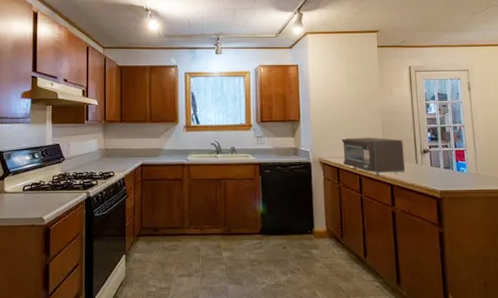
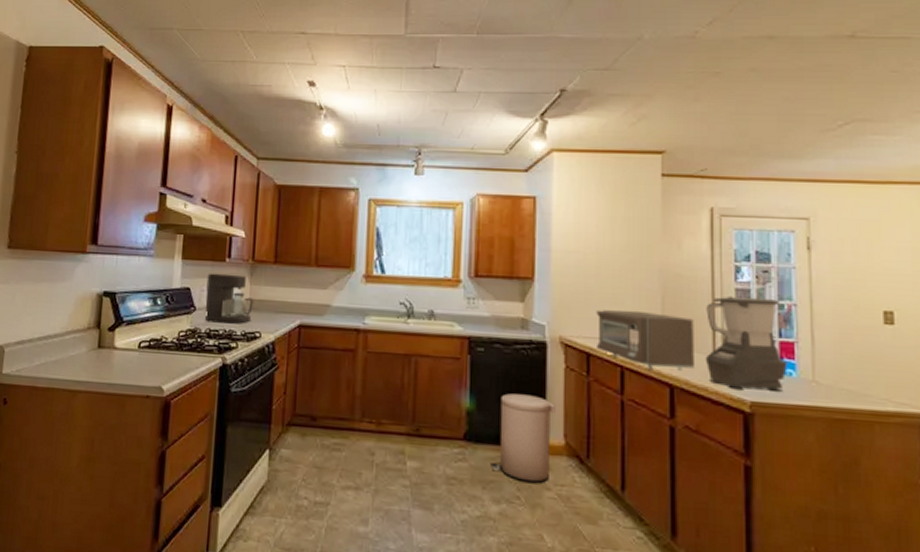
coffee maker: none [72,132,107,168] -> present [205,273,253,324]
pedal bin: none [279,199,319,259] -> present [490,393,556,484]
blender: none [410,123,461,184] -> present [705,296,788,392]

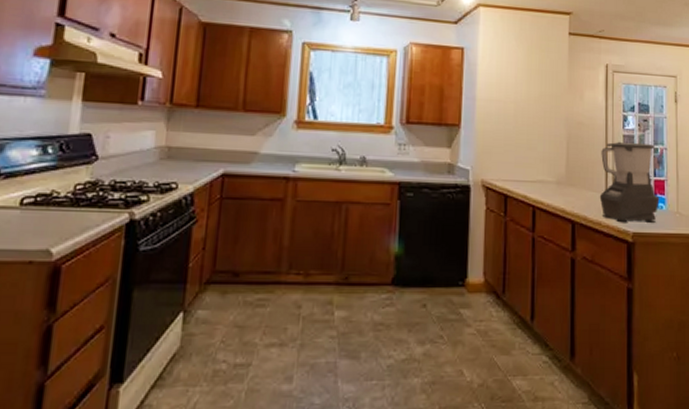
coffee maker: present [205,273,253,324] -> none [110,117,170,175]
pedal bin: present [490,393,556,484] -> none [416,236,477,322]
microwave: present [595,310,694,371] -> none [512,154,592,208]

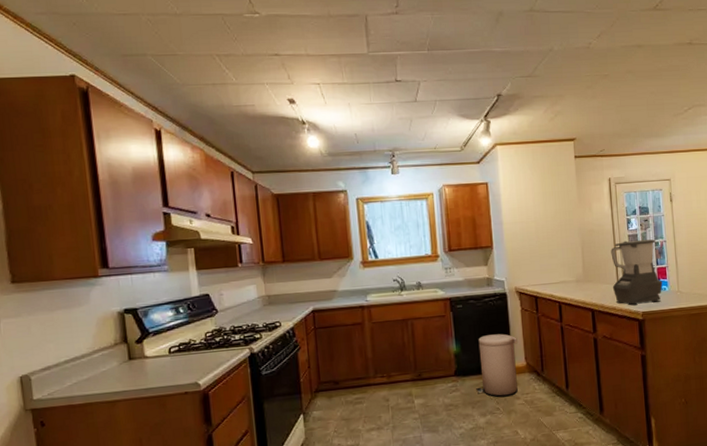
pedal bin: none [416,236,477,322] -> present [476,333,518,398]

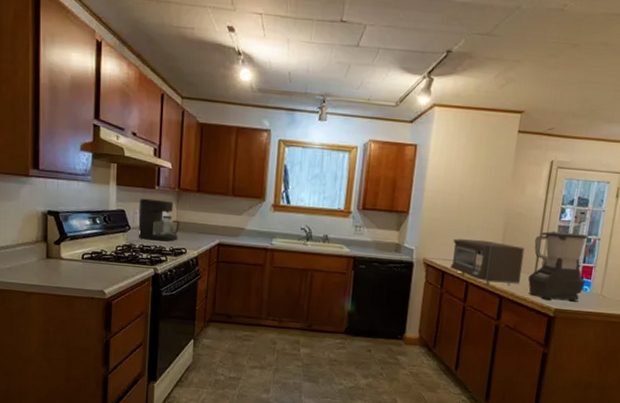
coffee maker: none [224,276,270,321] -> present [139,198,180,242]
pedal bin: present [476,333,518,398] -> none [363,300,415,365]
microwave: none [538,260,606,301] -> present [450,238,525,286]

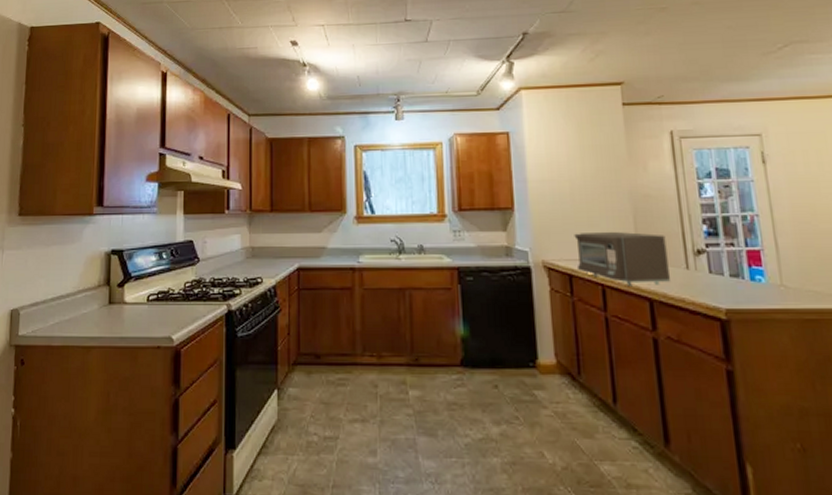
coffee maker: present [139,198,180,242] -> none [209,224,253,272]
blender: present [528,231,589,302] -> none [675,211,756,299]

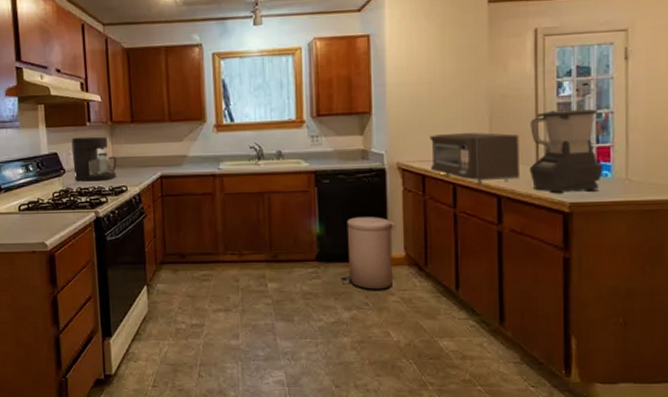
coffee maker: none [209,224,253,272] -> present [72,136,117,182]
pedal bin: none [488,318,545,403] -> present [341,217,396,291]
blender: none [675,211,756,299] -> present [529,109,604,194]

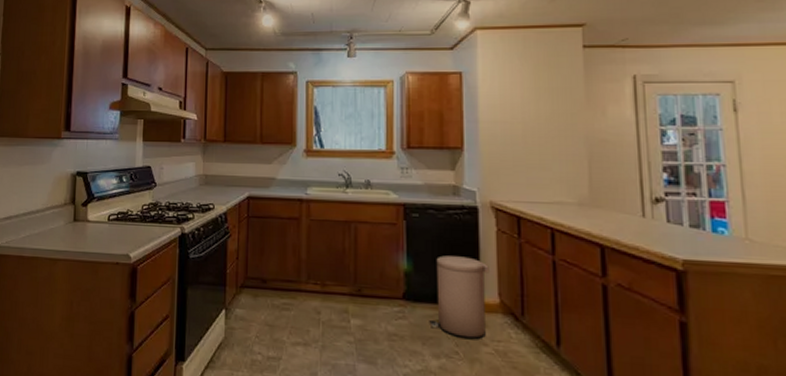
coffee maker: present [72,136,117,182] -> none [165,152,206,197]
microwave: present [429,132,519,183] -> none [524,175,624,231]
blender: present [529,109,604,194] -> none [633,158,719,250]

